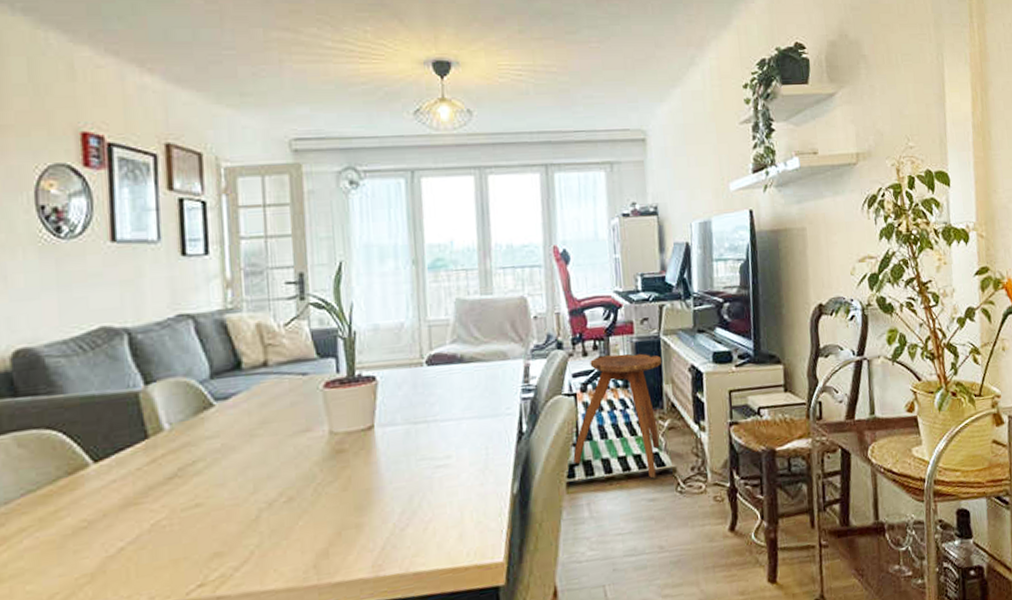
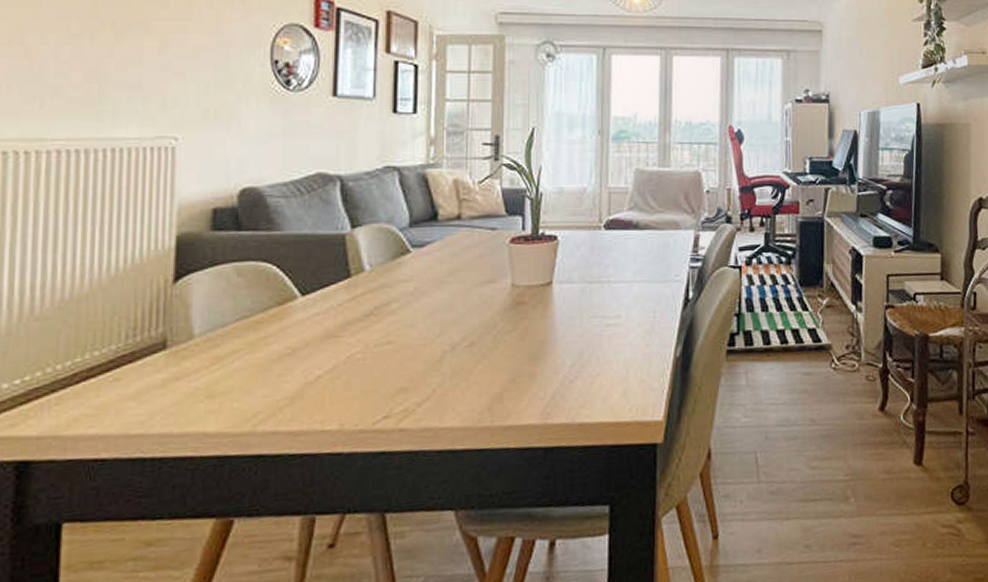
stool: present [573,353,663,479] -> none [734,232,825,354]

